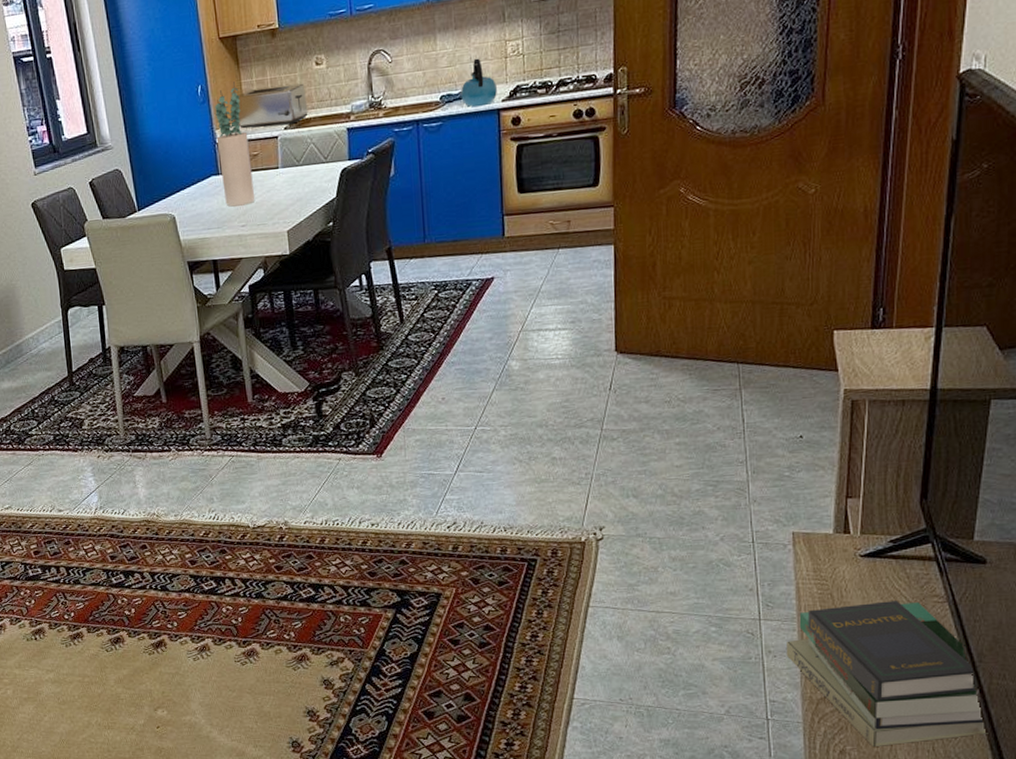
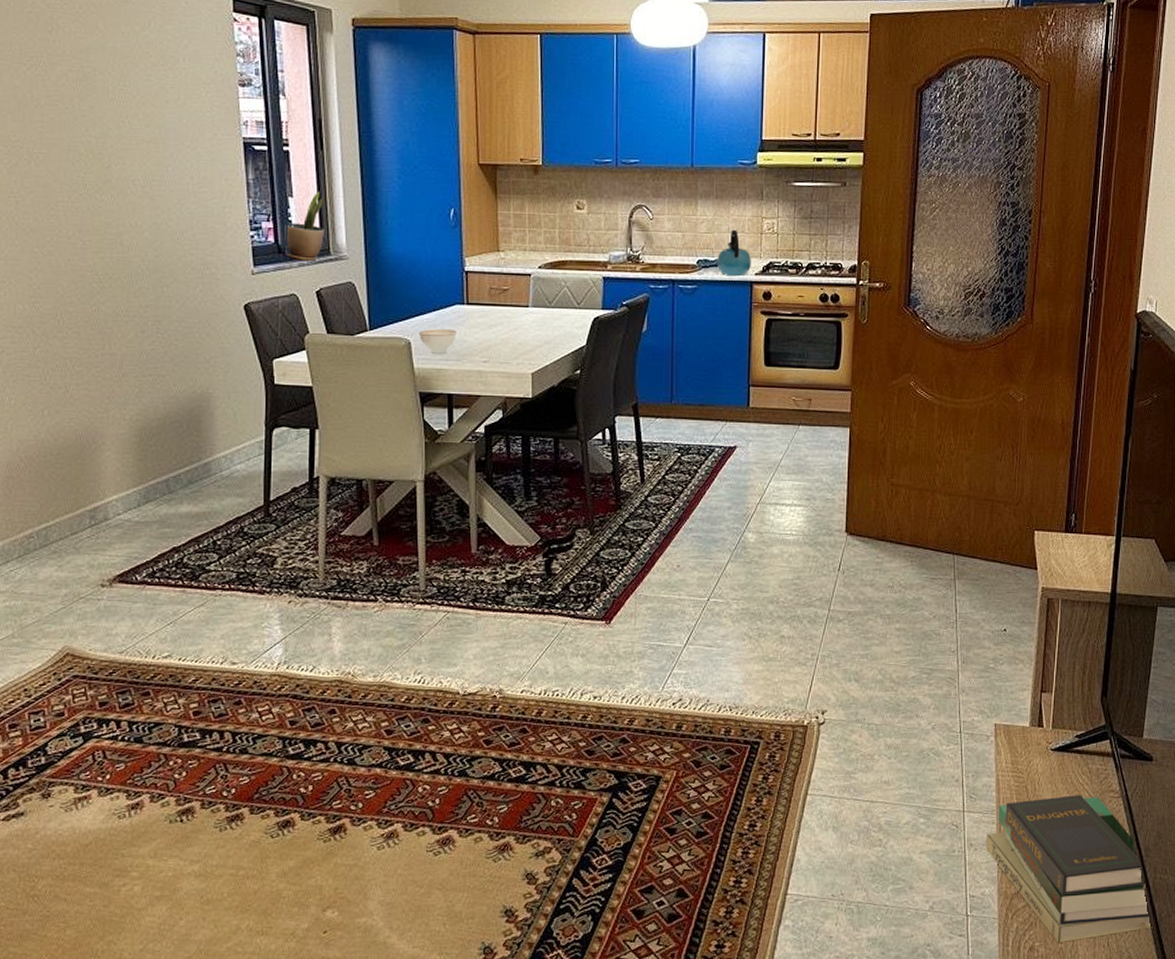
potted plant: none [56,90,91,158] -> present [284,191,324,262]
bowl: none [181,199,216,225] -> present [418,328,457,354]
vase: present [215,82,256,207] -> none [465,211,501,340]
toaster: present [238,83,308,129] -> none [491,221,565,264]

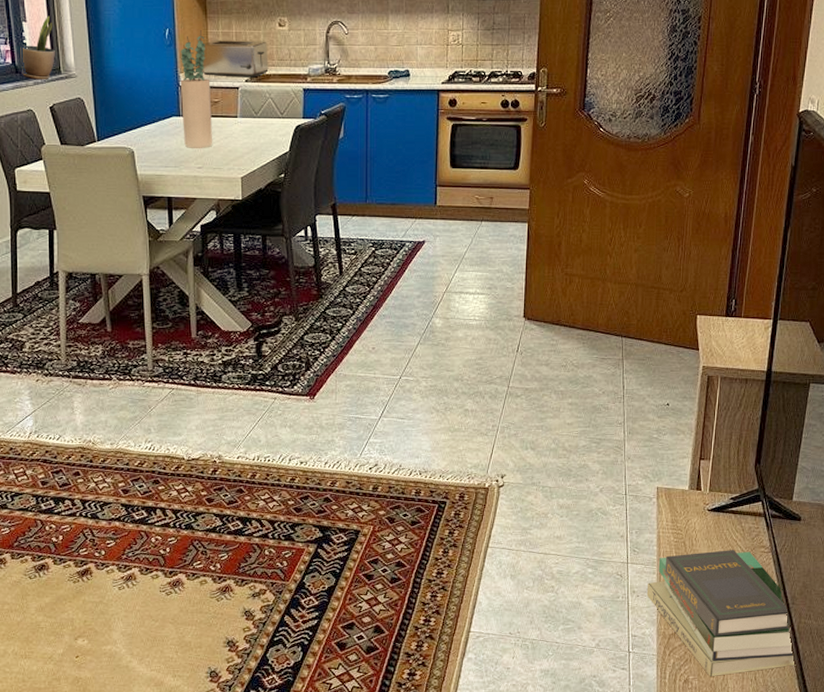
bowl: present [418,328,457,354] -> none [140,138,174,161]
vase: none [465,211,501,340] -> present [180,30,213,148]
toaster: none [491,221,565,264] -> present [203,39,269,78]
kettle: present [717,229,751,277] -> none [407,42,438,86]

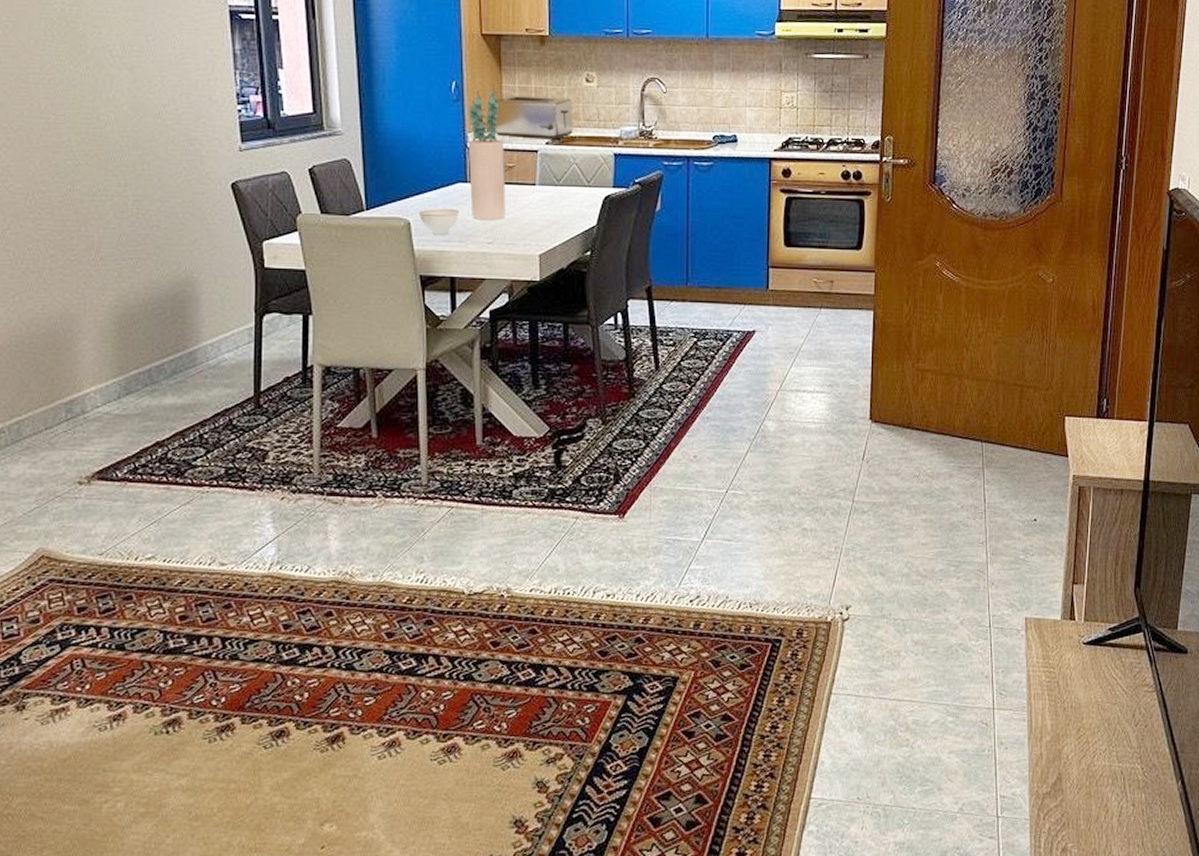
potted plant: present [20,15,55,80] -> none [274,62,317,138]
bowl: none [140,138,174,161] -> present [418,208,460,235]
books: present [646,550,796,676] -> none [1016,690,1188,843]

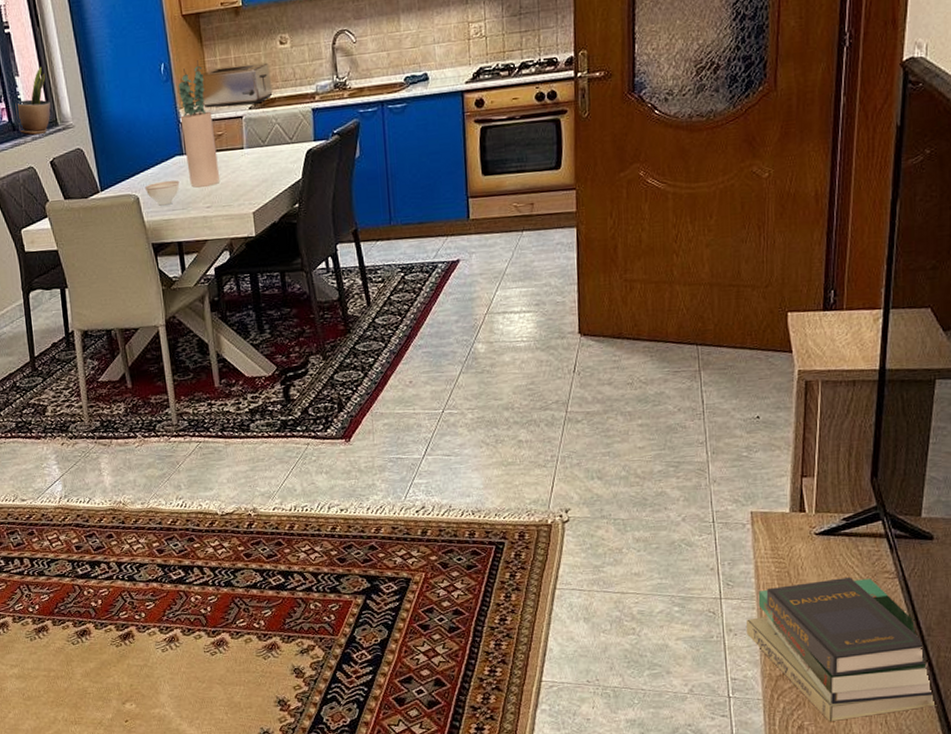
potted plant: none [274,62,317,138] -> present [15,66,51,136]
books: none [1016,690,1188,843] -> present [746,577,937,721]

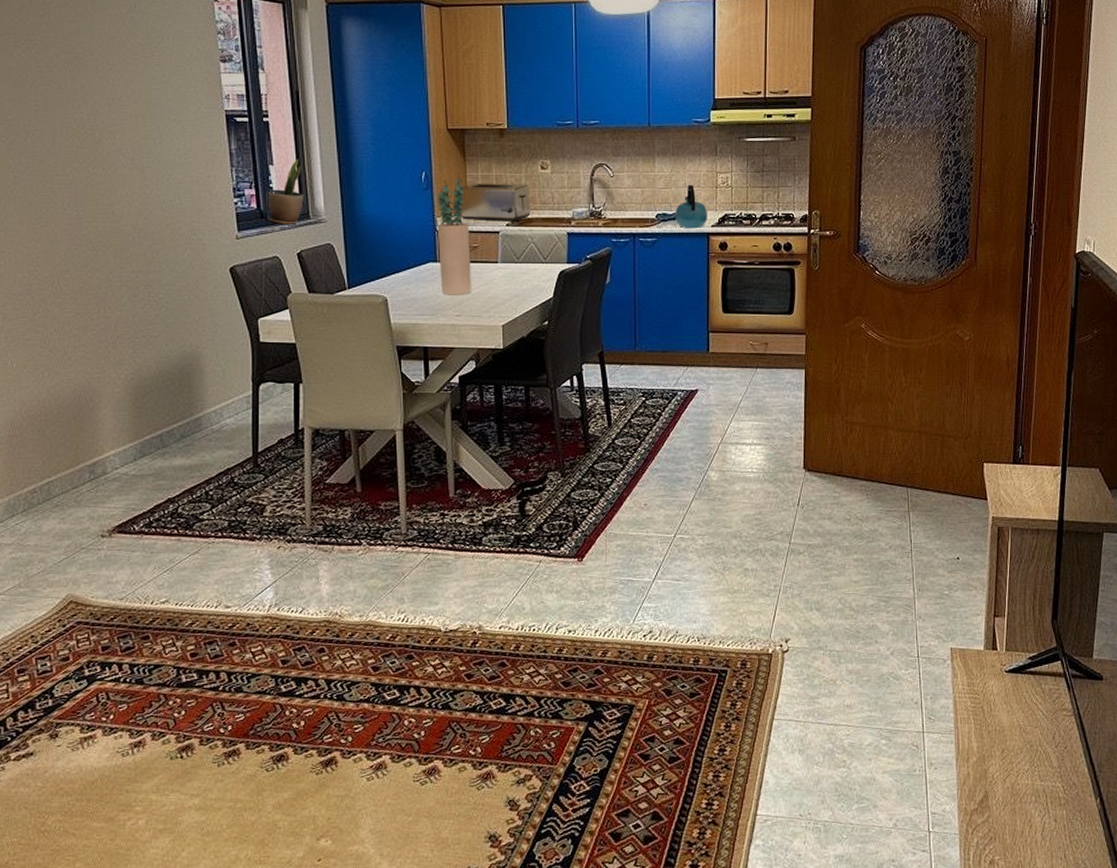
bowl: present [144,180,180,206] -> none [394,285,431,309]
kettle: none [425,39,461,89] -> present [675,184,707,229]
books: present [746,577,937,721] -> none [945,714,1107,856]

